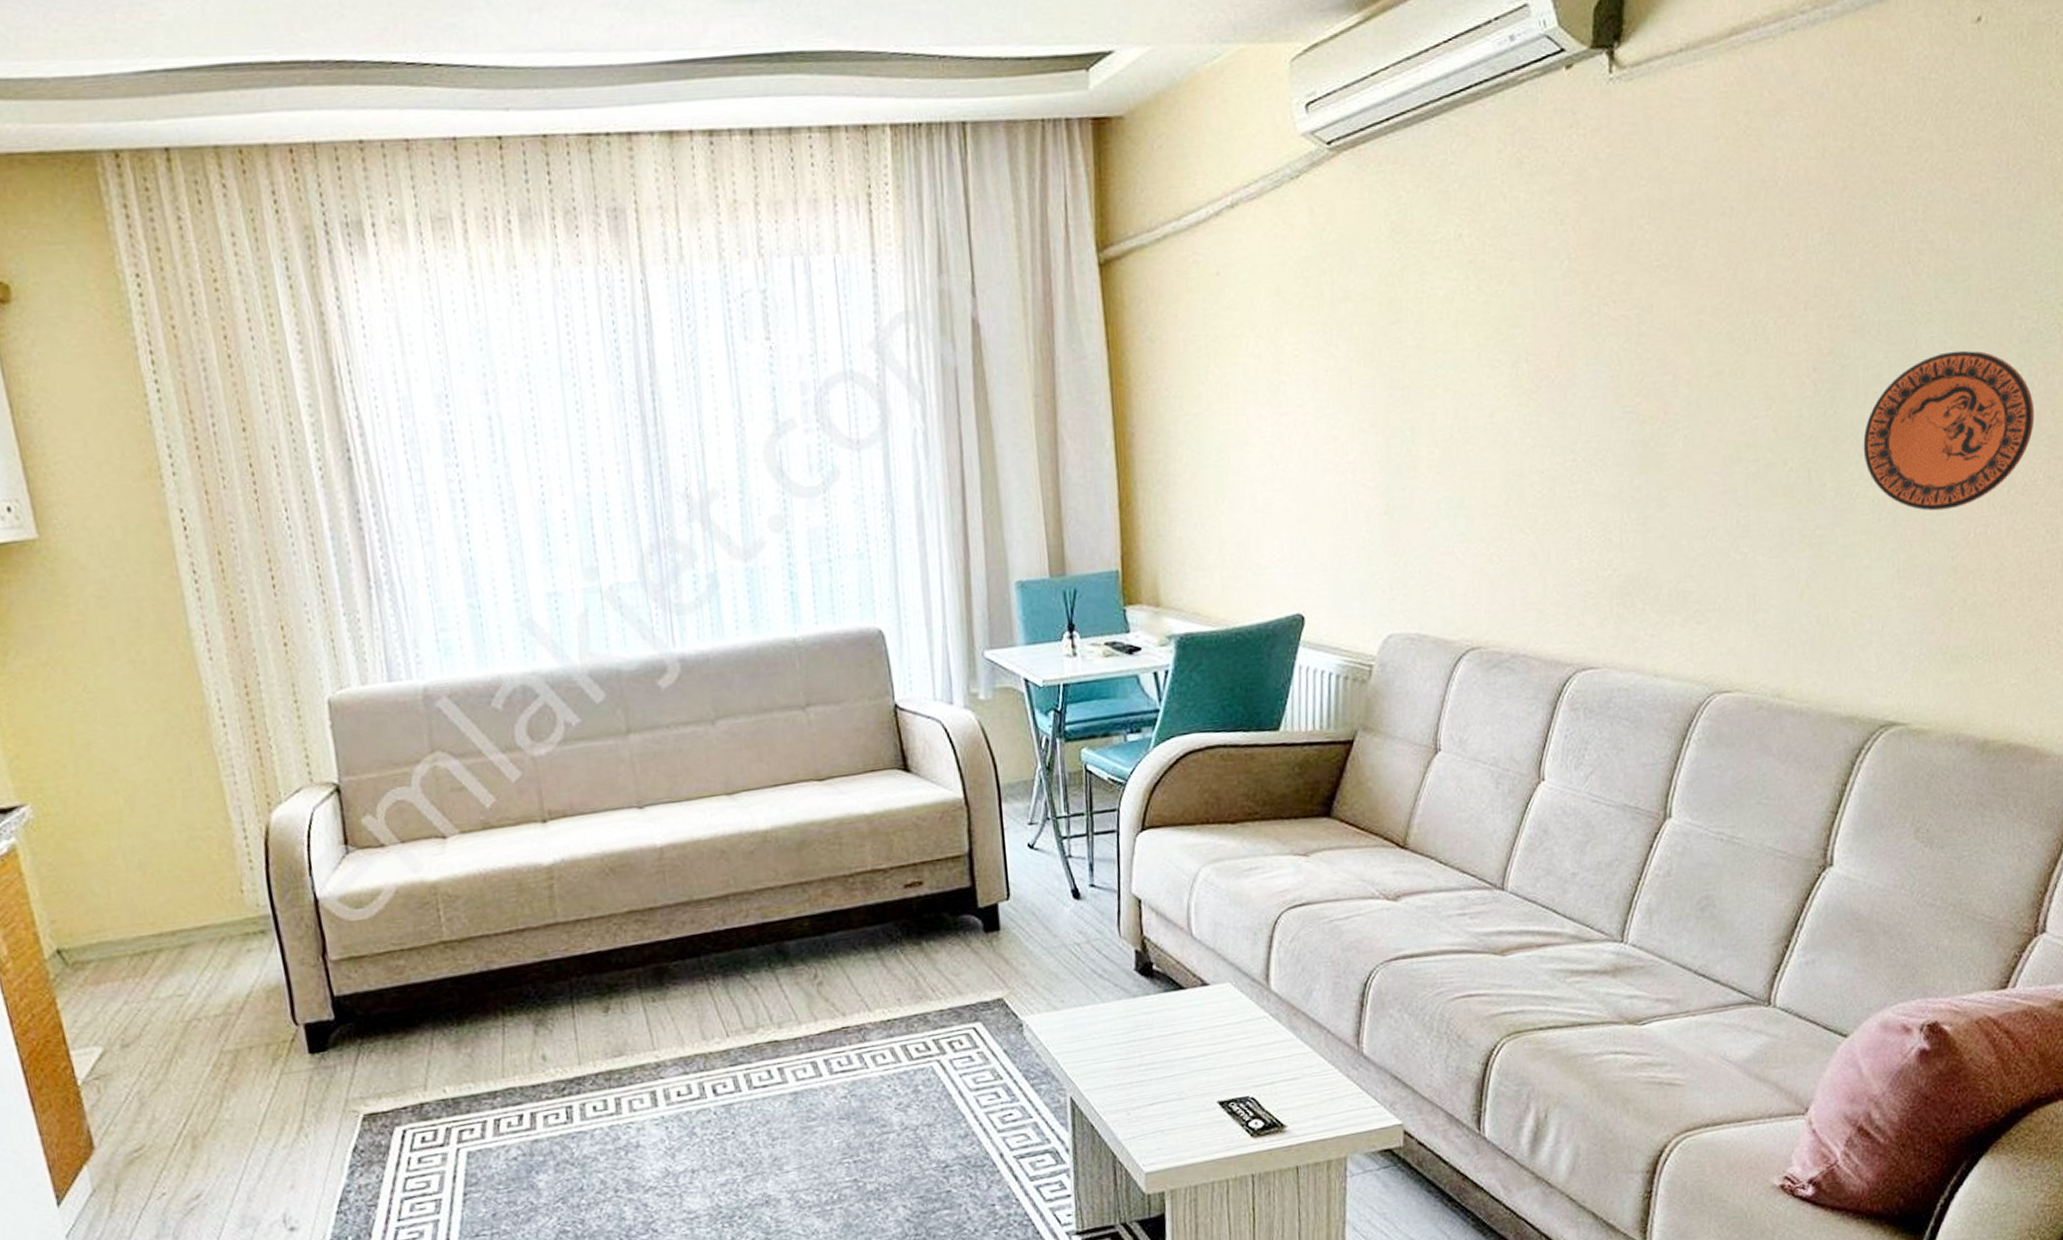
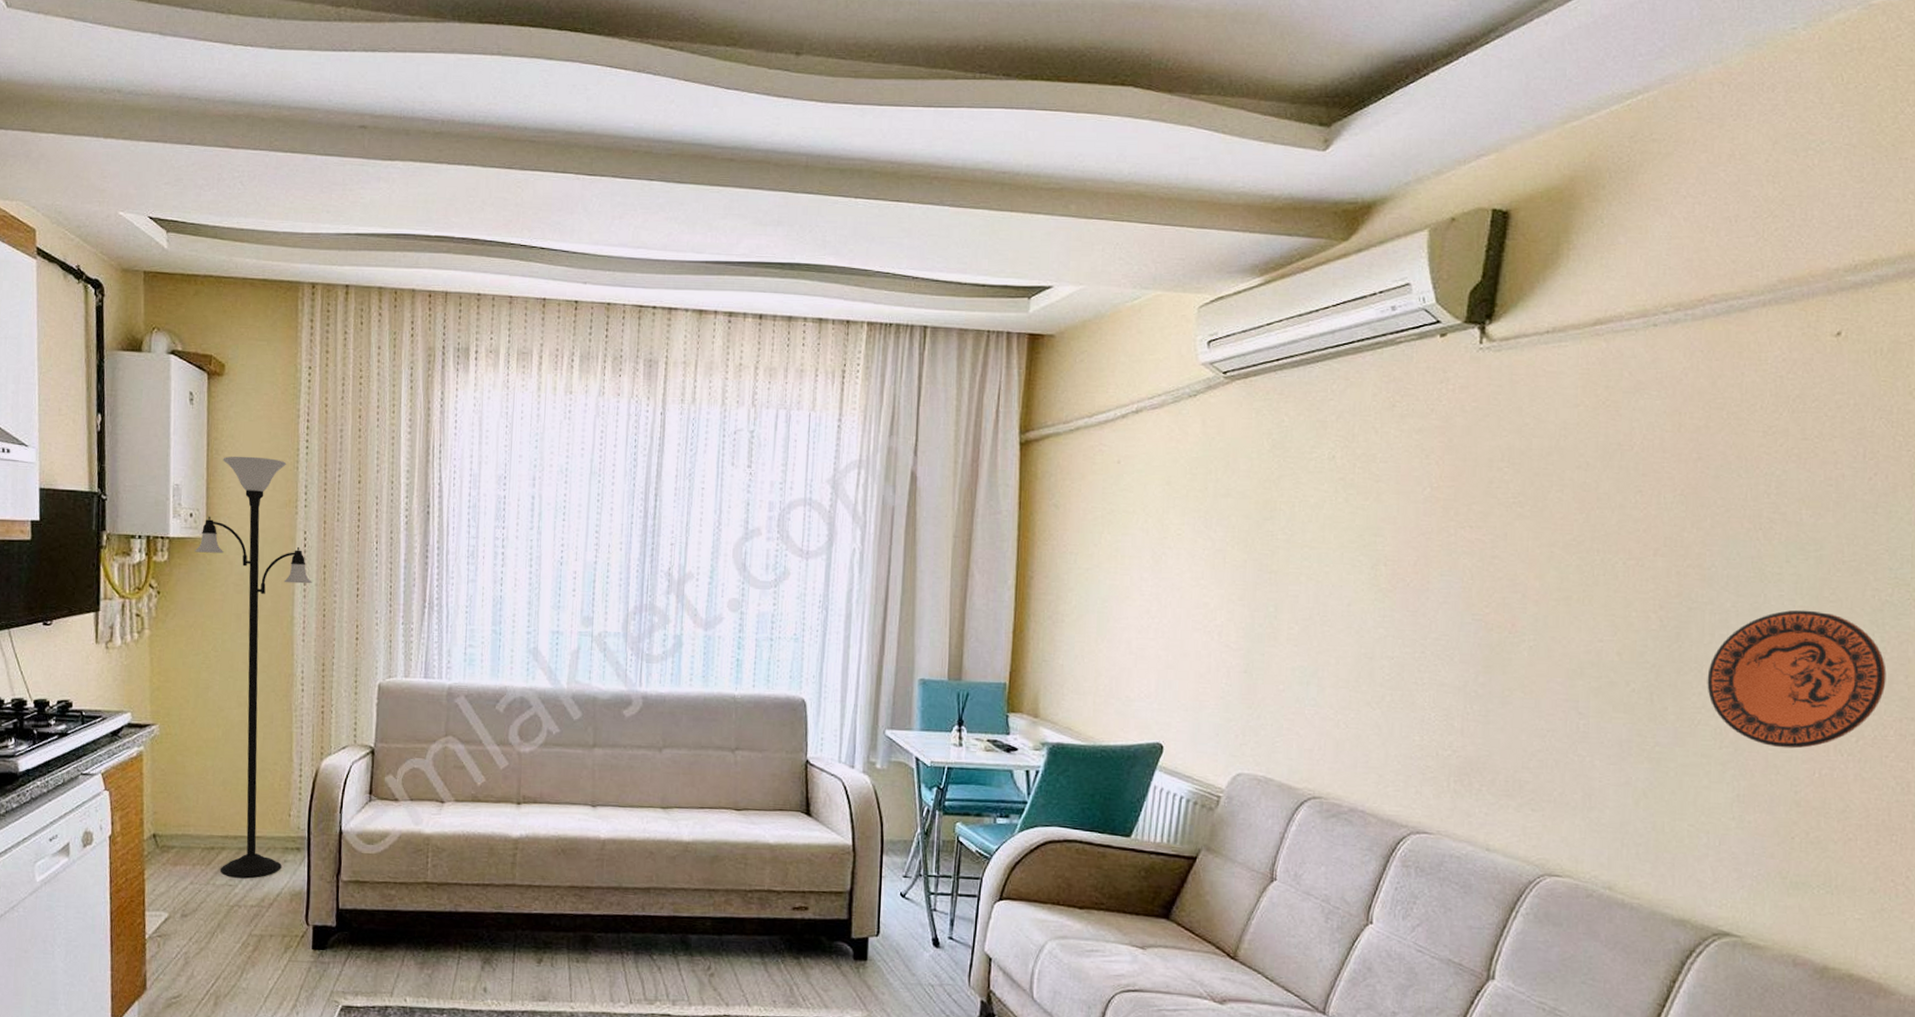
floor lamp: none [26,413,246,984] -> present [195,456,312,878]

